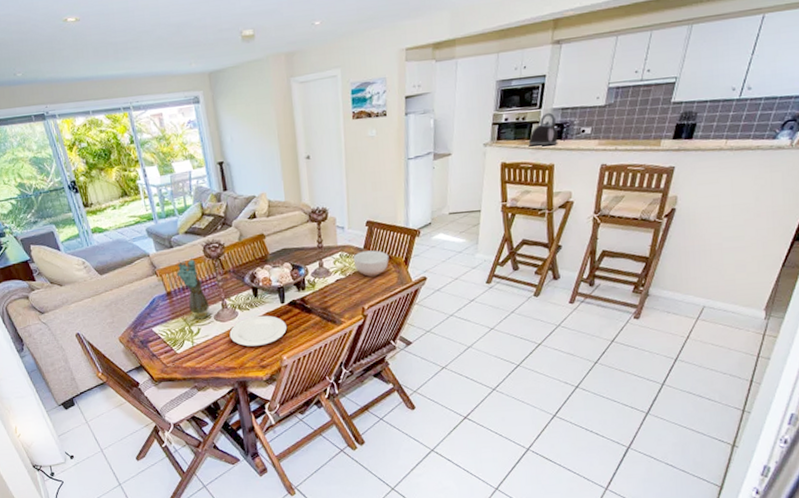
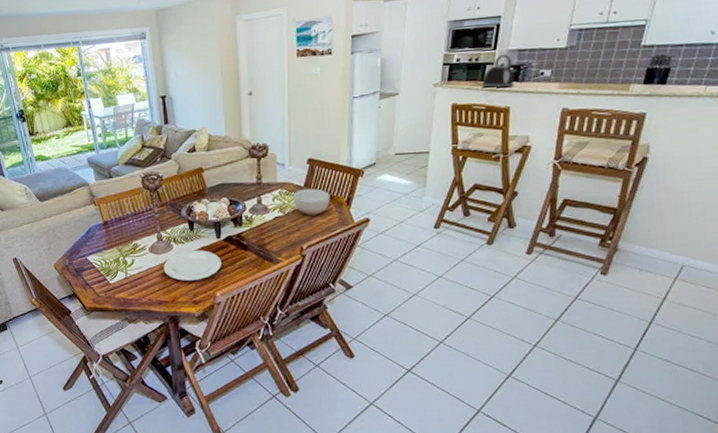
vase: present [176,258,210,320] -> none [114,188,145,251]

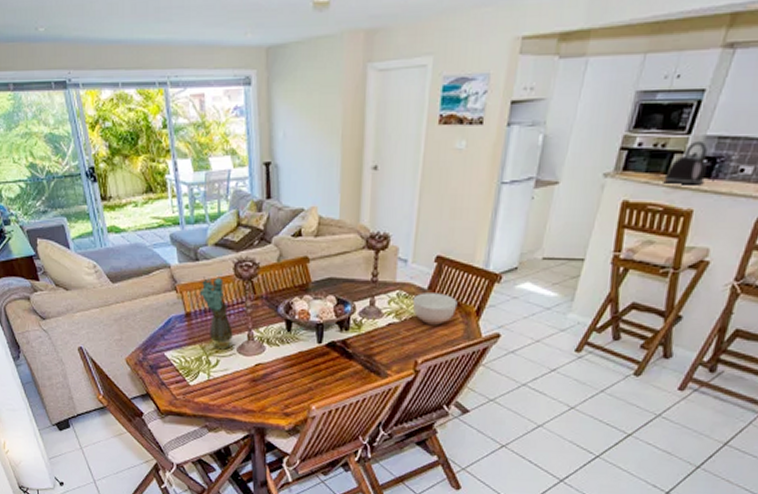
vase: none [114,188,145,251] -> present [199,275,233,350]
plate: present [163,249,223,281] -> none [252,354,322,390]

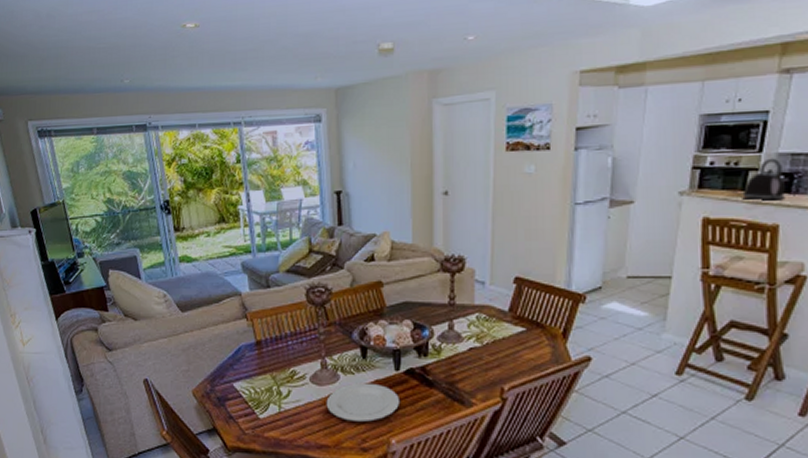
vase: present [199,275,233,350] -> none [270,302,305,379]
plate: none [252,354,322,390] -> present [326,383,401,422]
bowl: present [412,293,458,326] -> none [493,315,542,350]

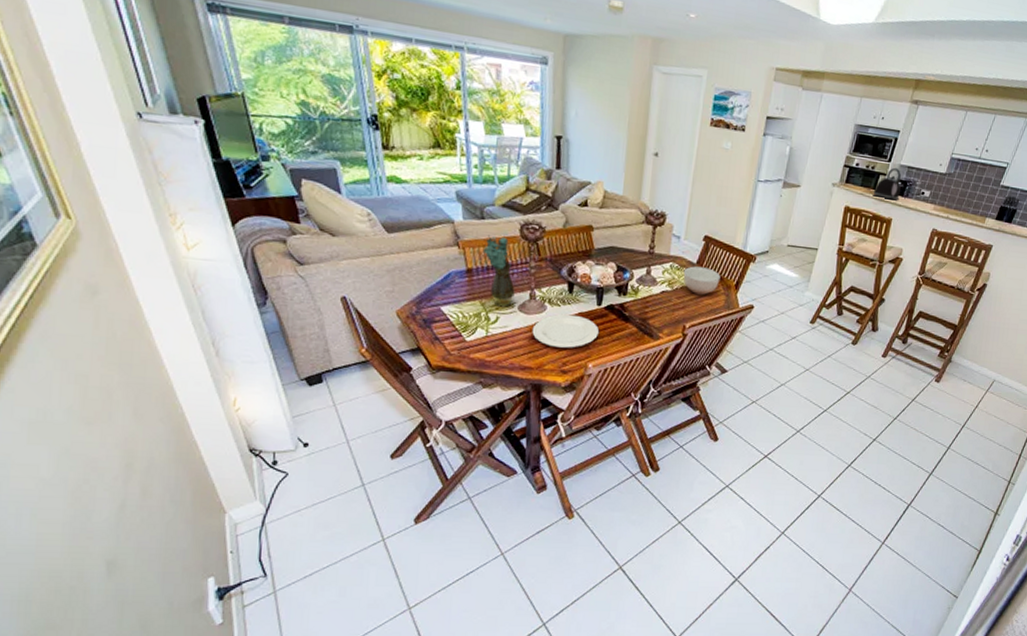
vase: none [270,302,305,379] -> present [482,235,515,307]
bowl: none [493,315,542,350] -> present [683,266,721,296]

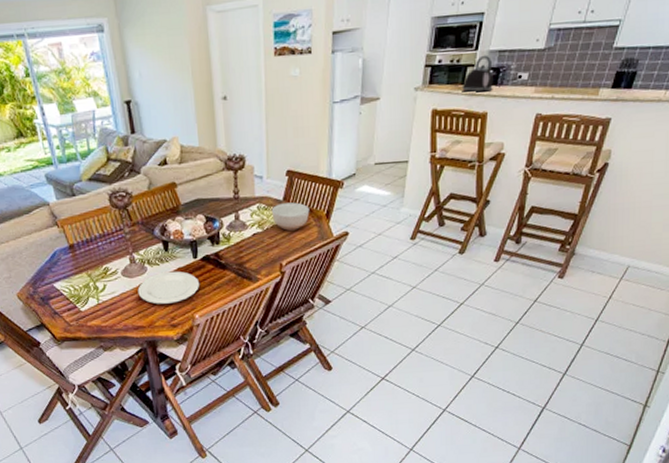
vase: present [482,235,515,307] -> none [79,207,116,275]

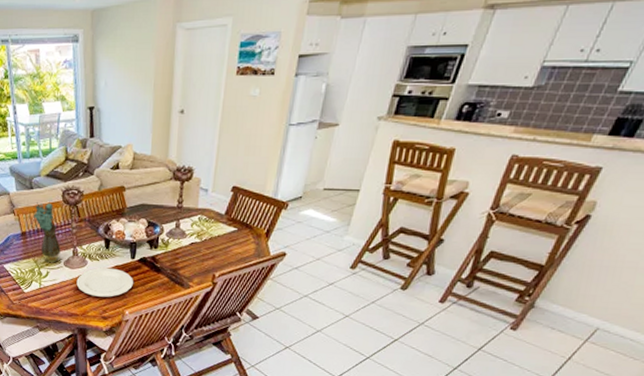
vase: none [79,207,116,275] -> present [33,201,61,263]
bowl: present [271,202,310,232] -> none [211,217,250,246]
kettle: present [462,54,493,93] -> none [429,89,469,129]

